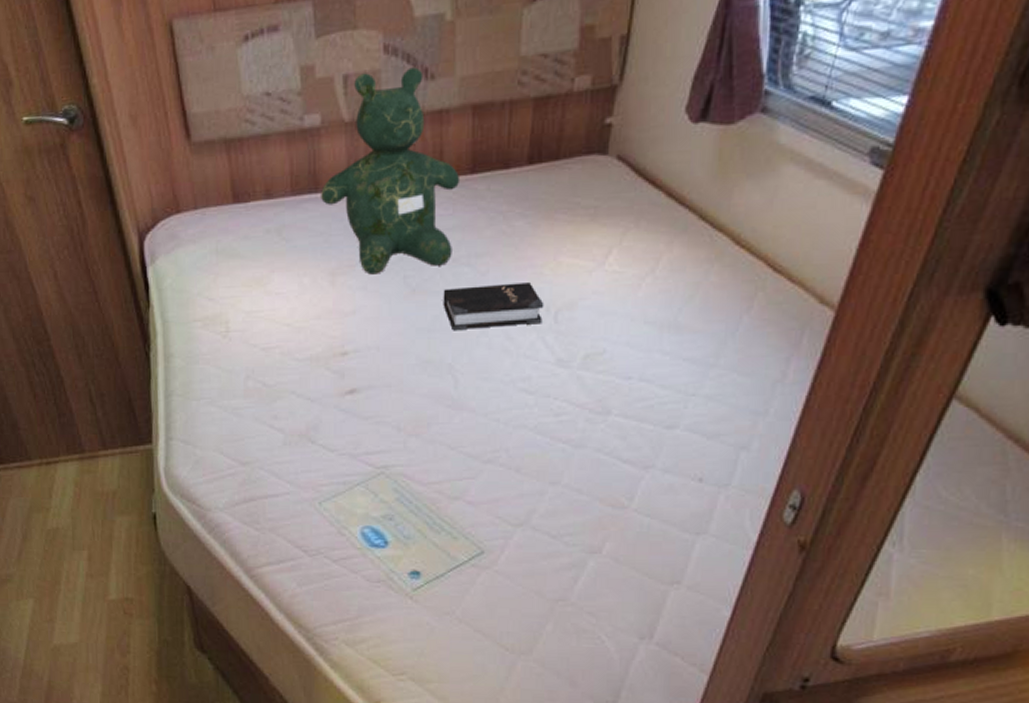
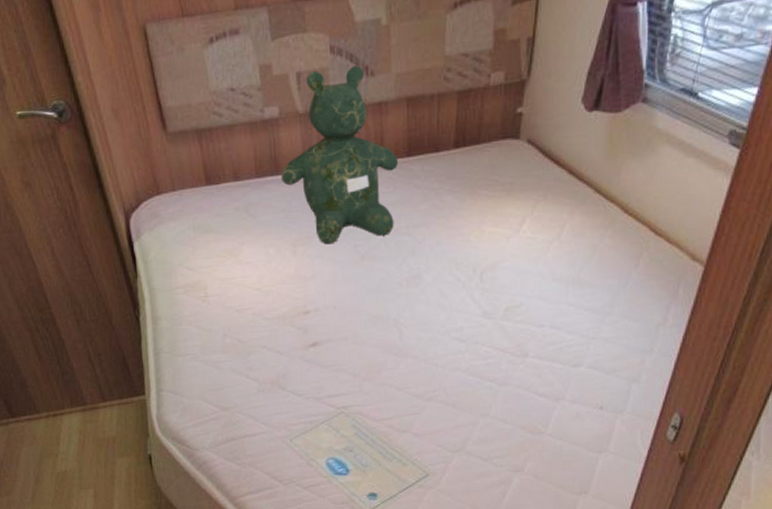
hardback book: present [443,283,544,331] -> none [387,248,472,291]

